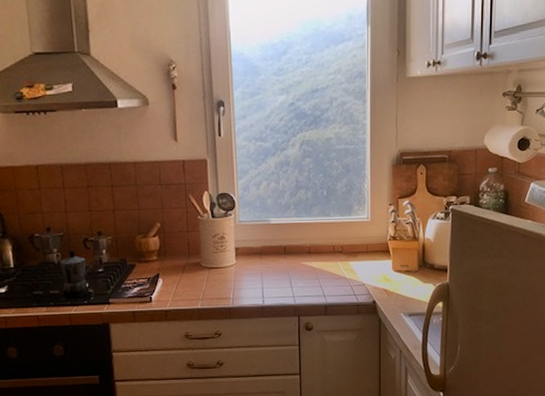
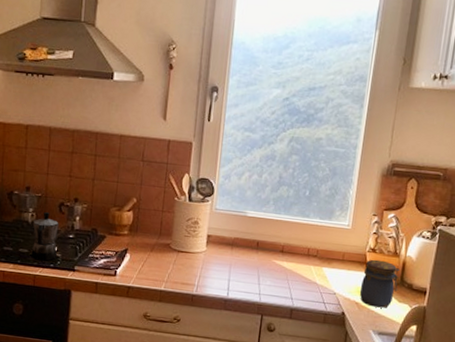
jar: none [386,246,421,291] -> present [359,259,400,308]

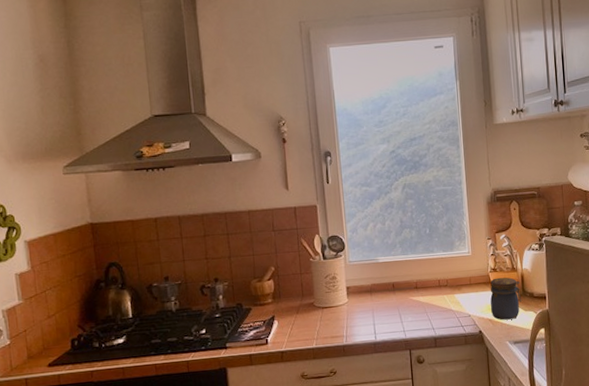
coffeepot: present [31,211,59,261] -> none [177,296,206,346]

